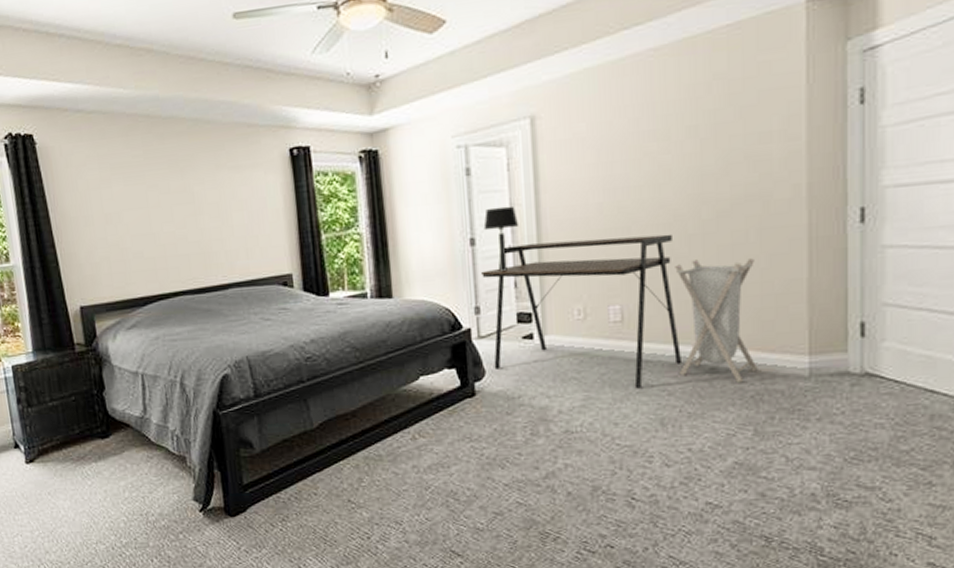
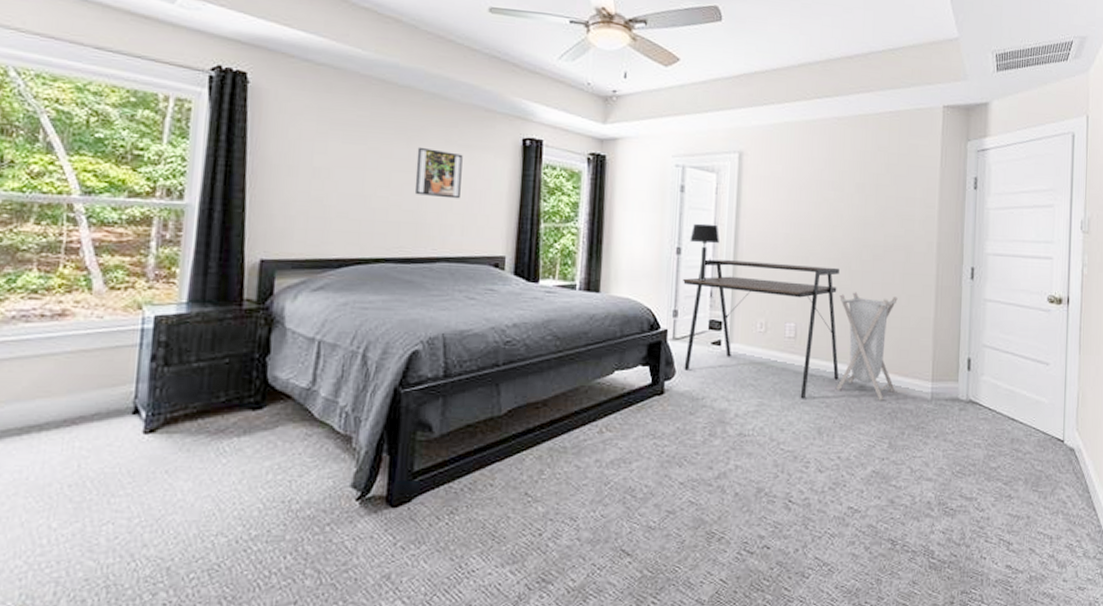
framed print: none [191,176,239,225] -> present [414,146,463,199]

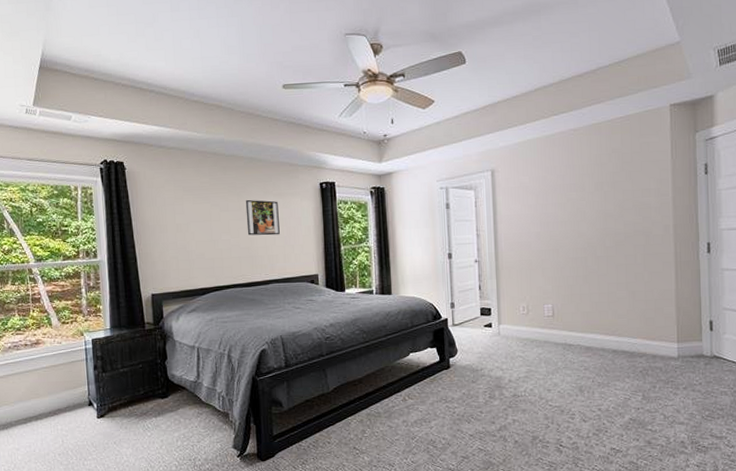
desk: present [683,259,839,399] -> none [456,255,593,365]
table lamp: present [690,223,719,281] -> none [458,231,482,277]
laundry hamper: present [836,292,898,401] -> none [588,274,644,362]

